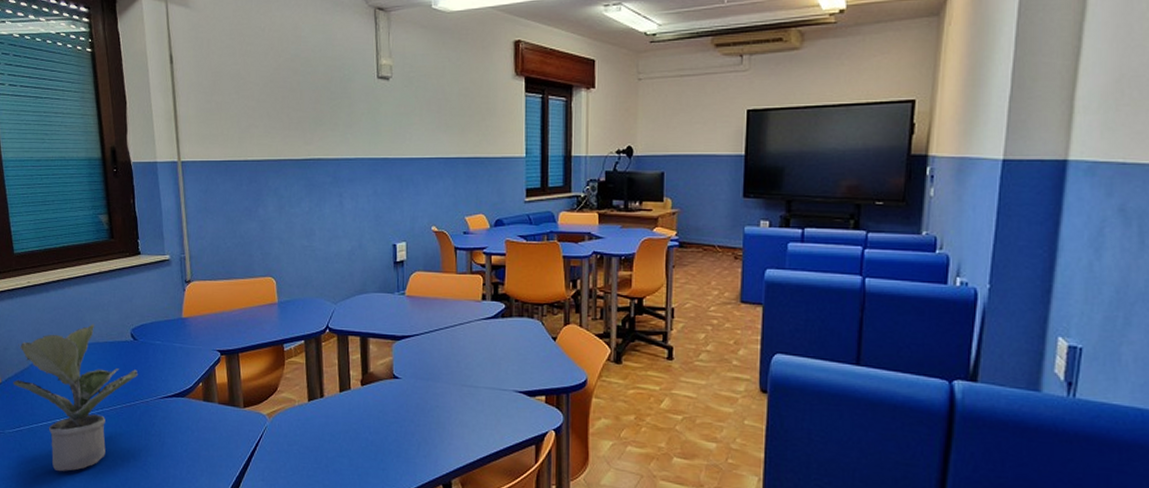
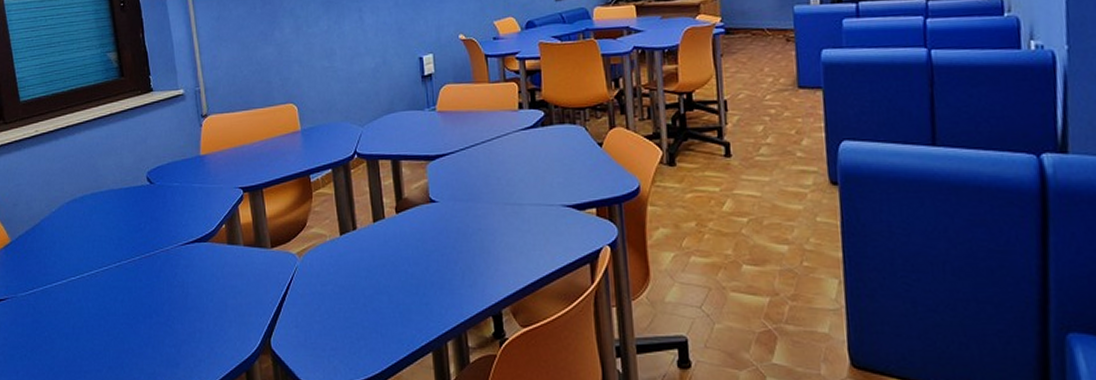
potted plant: present [13,324,139,471] -> none [24,170,157,334]

